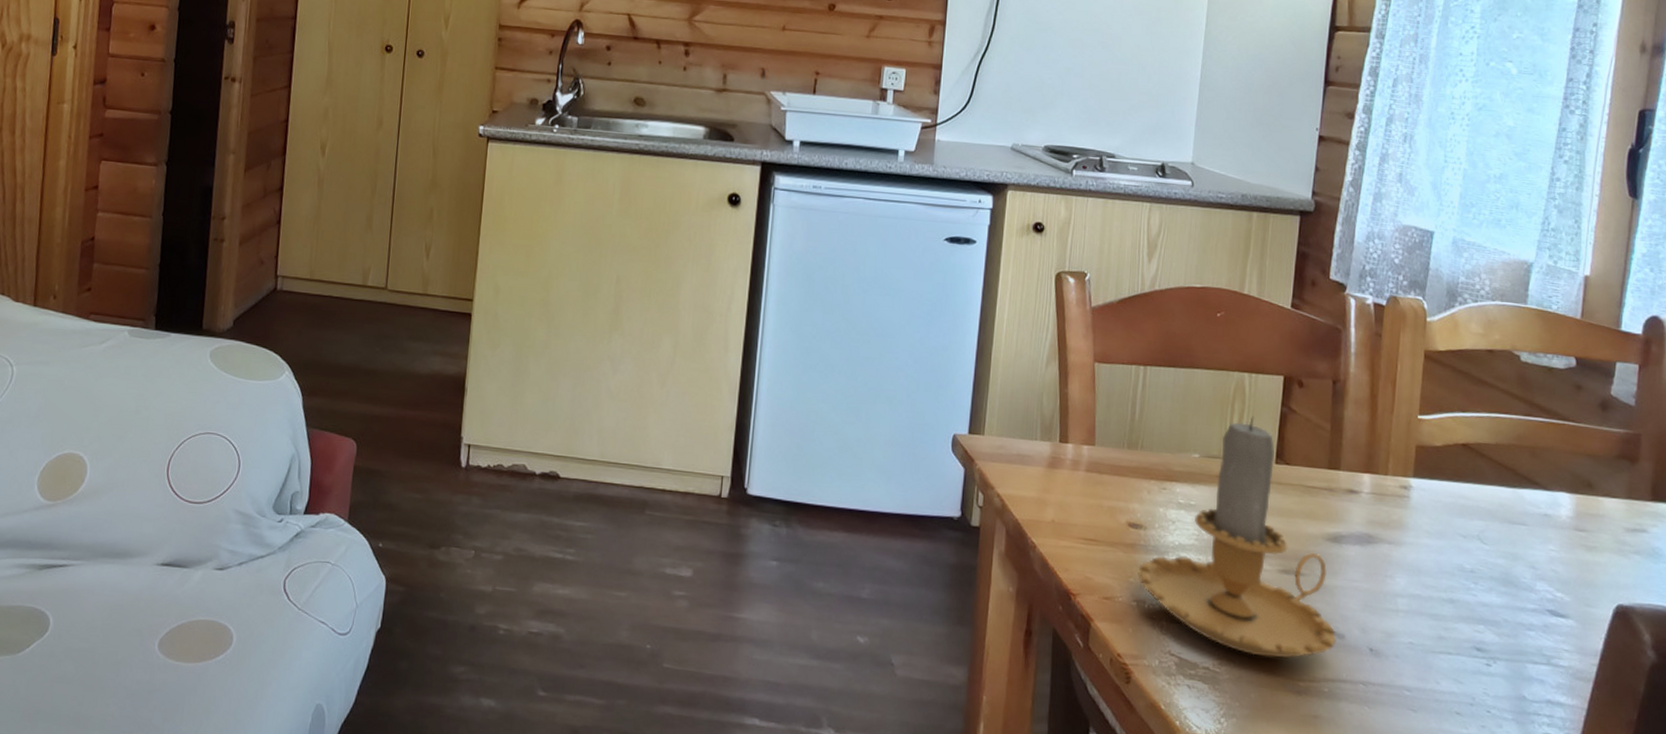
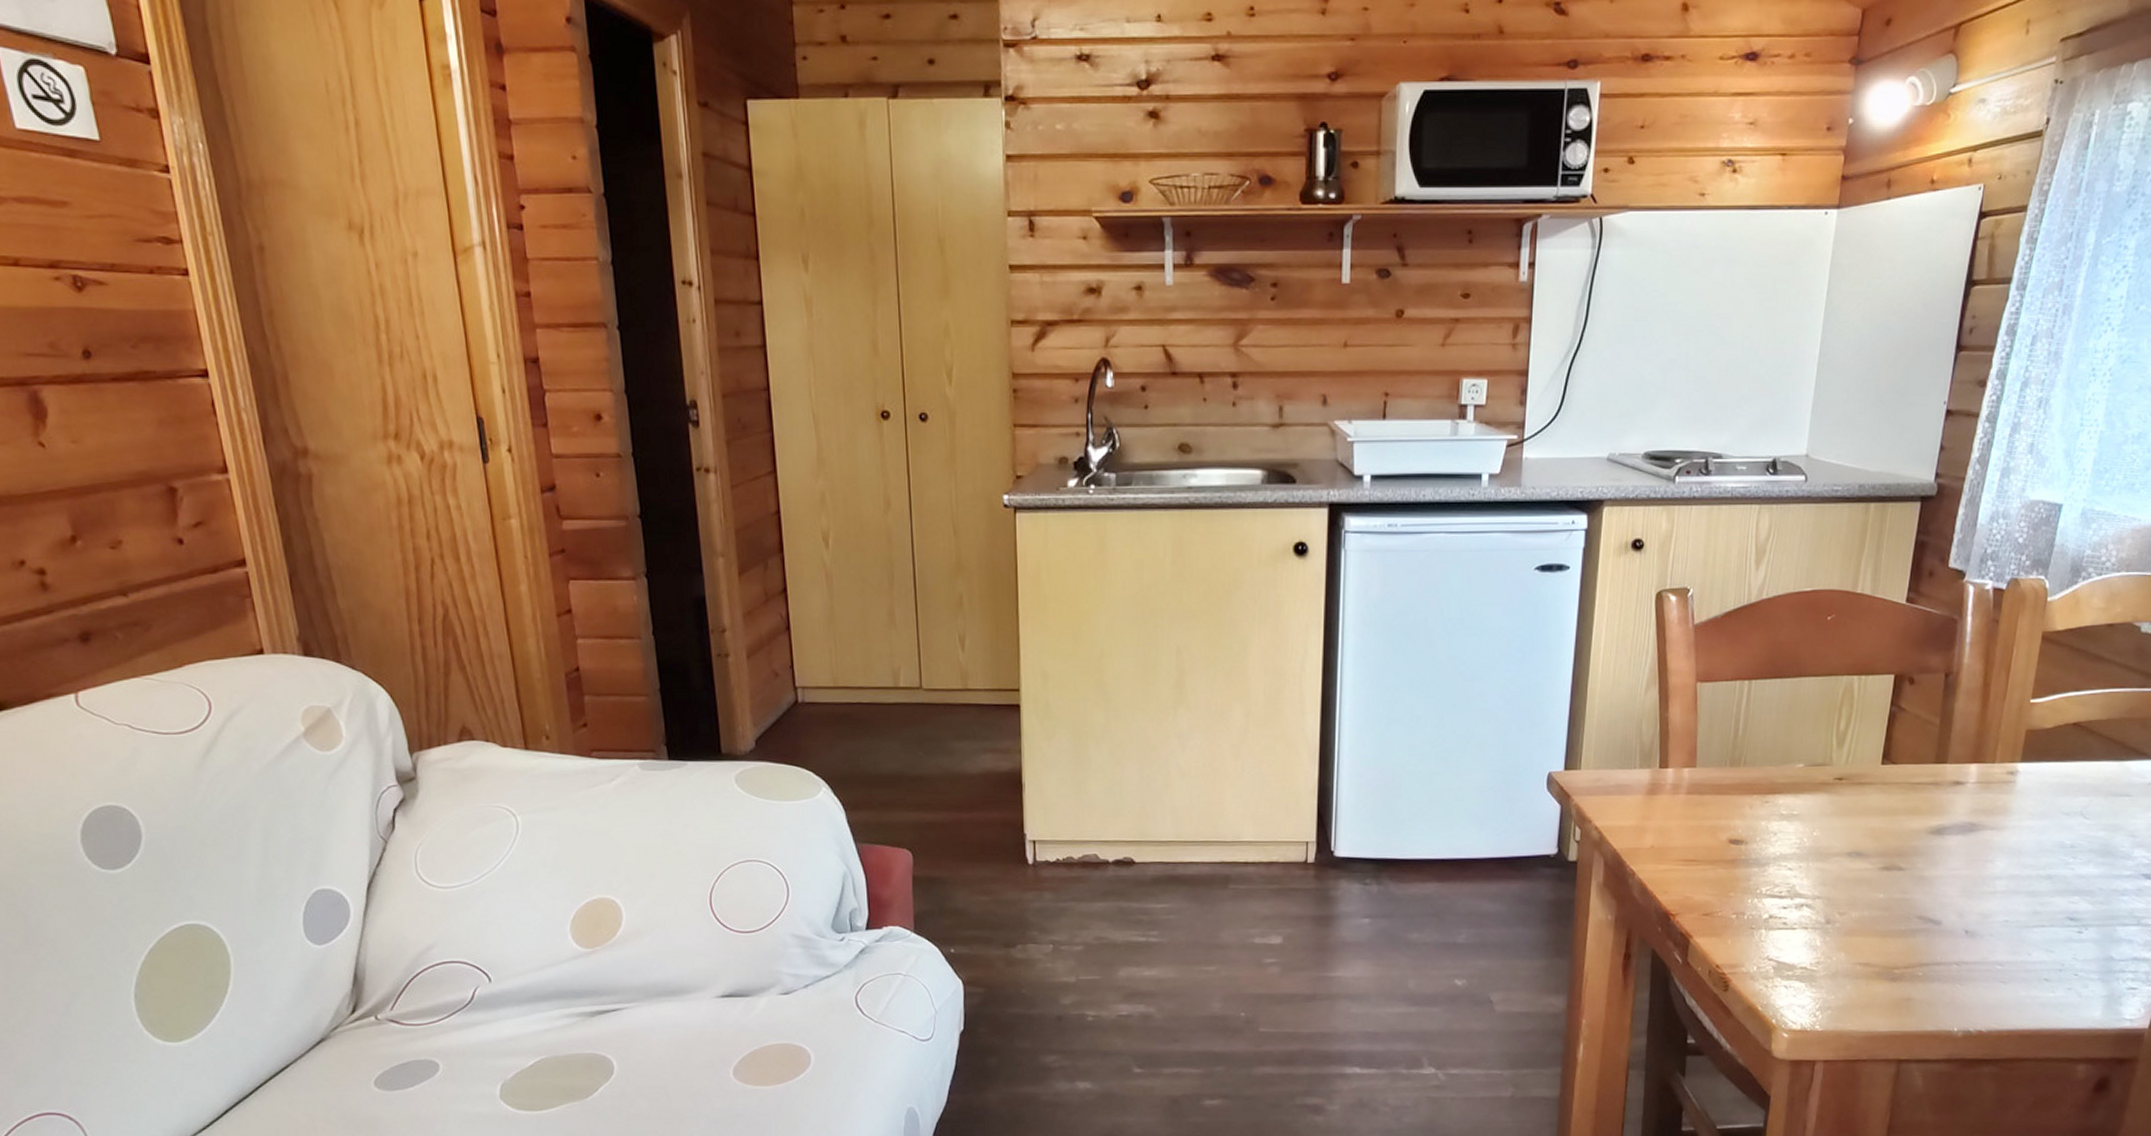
candle: present [1138,416,1337,658] -> none [1738,719,1934,951]

